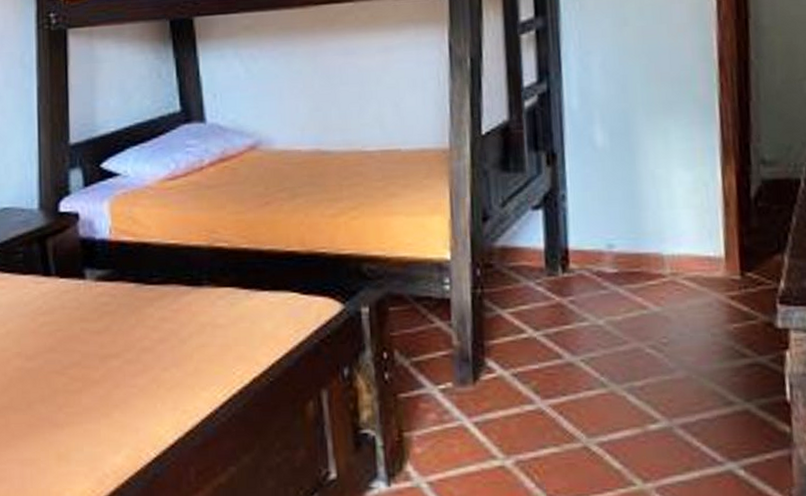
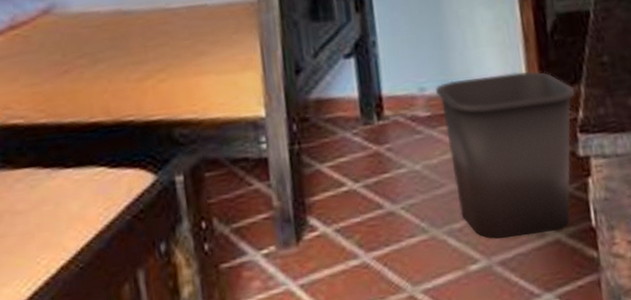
waste bin: none [624,236,778,402] -> present [435,71,575,239]

